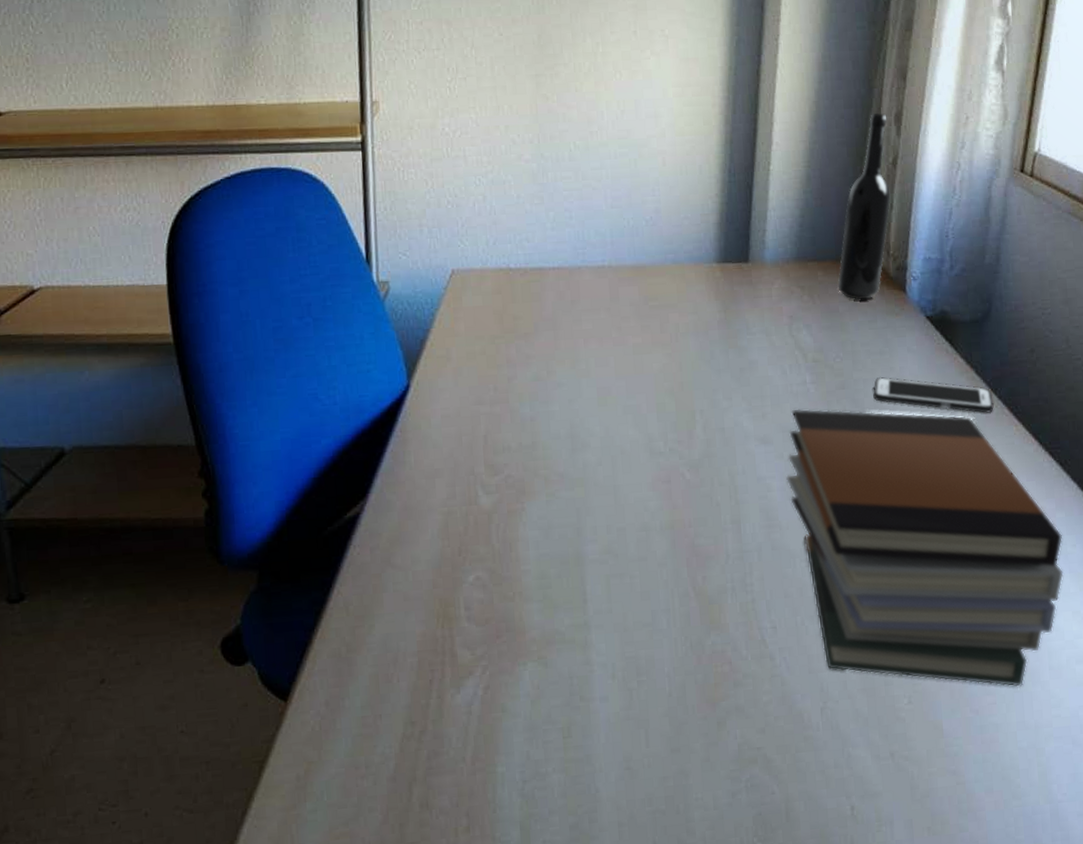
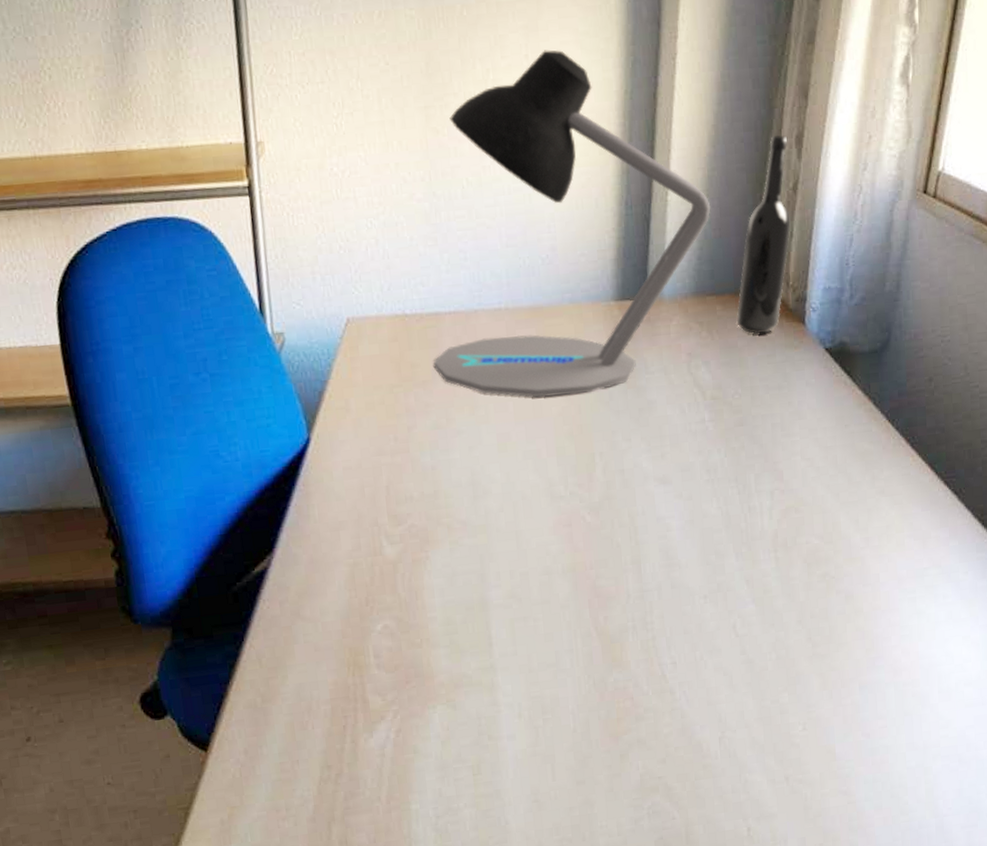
desk lamp: none [535,27,812,354] -> present [433,50,711,398]
book stack: present [786,408,1064,687] -> none [685,447,956,711]
cell phone: present [873,376,994,413] -> none [771,411,891,445]

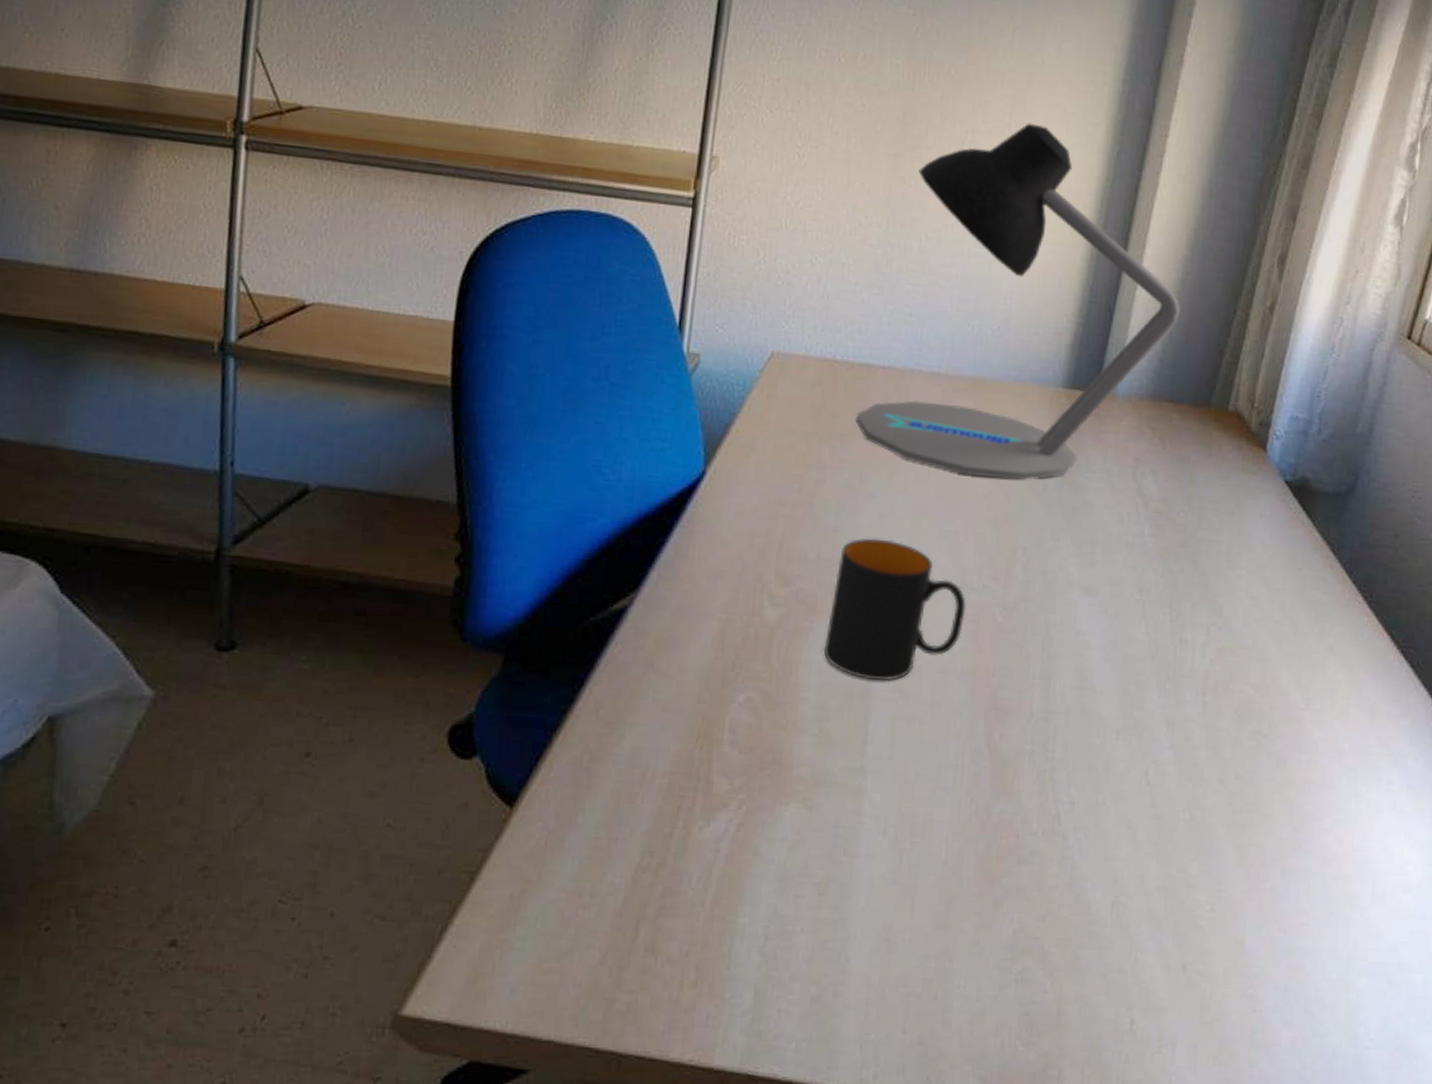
mug: none [440,467,559,593] -> present [824,537,966,682]
bottle: present [736,134,791,334] -> none [1192,251,1271,453]

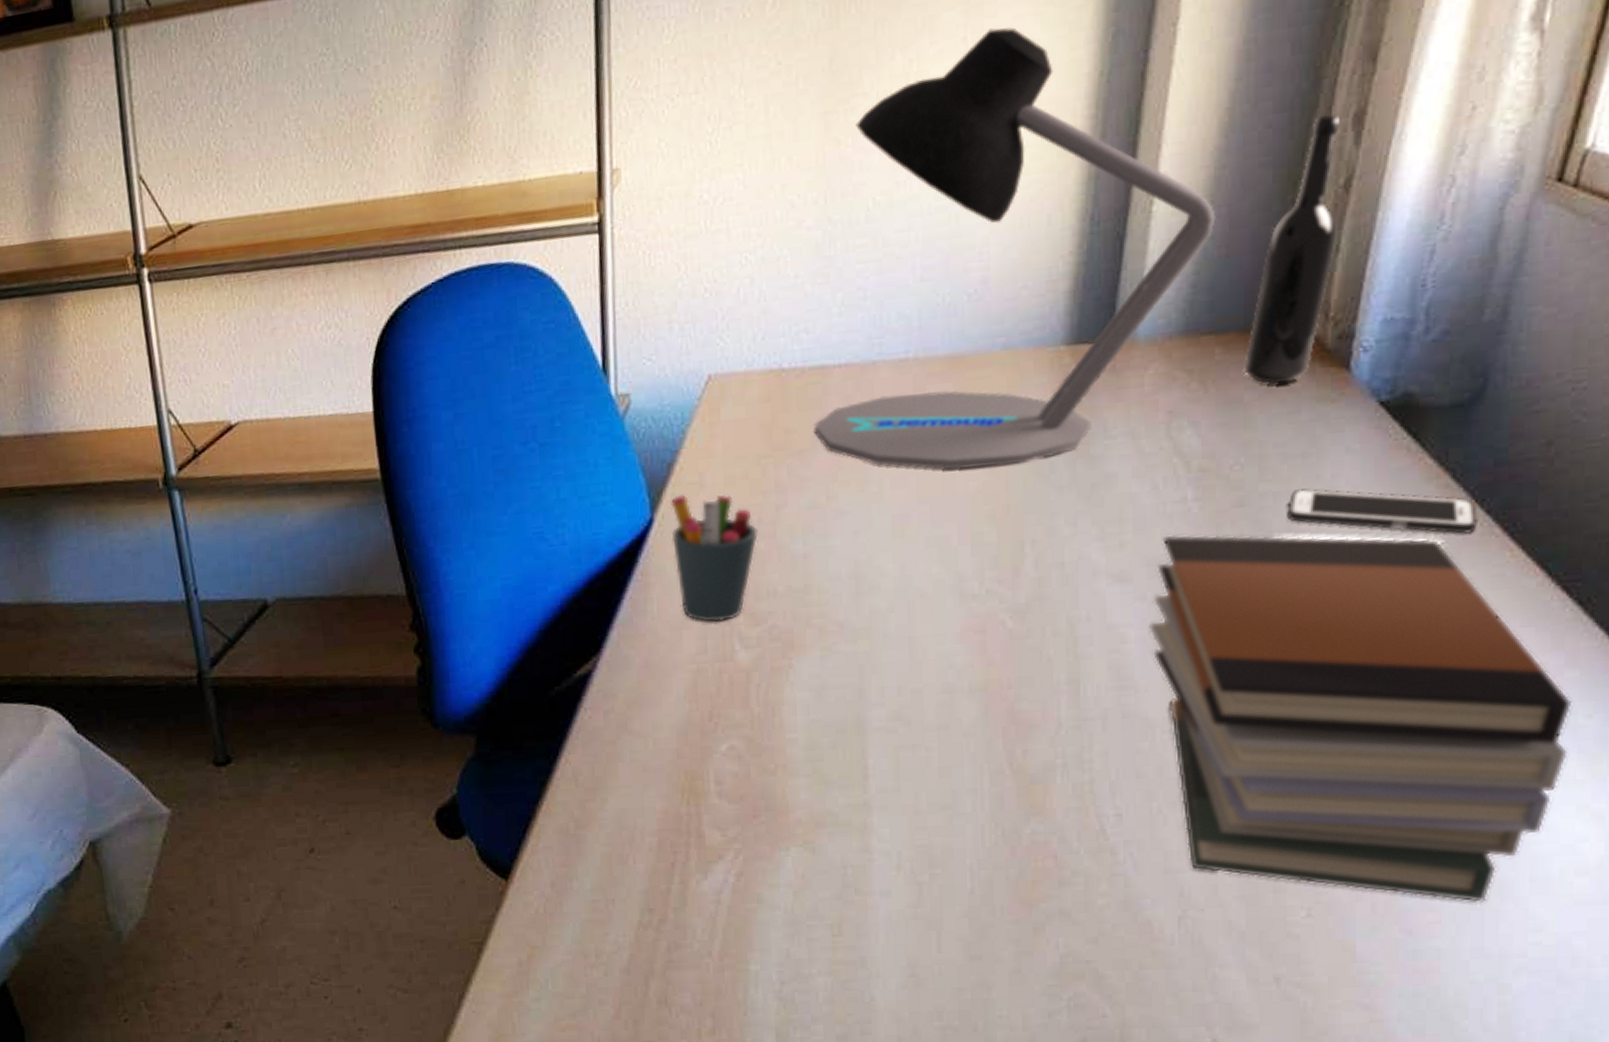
pen holder: none [719,454,797,578] -> present [671,494,758,623]
mug: present [824,537,966,682] -> none [808,557,968,712]
book stack: none [1108,562,1405,910] -> present [1149,534,1573,903]
bottle: none [1192,251,1271,453] -> present [1244,114,1341,384]
cell phone: none [1216,539,1347,597] -> present [1287,487,1478,534]

